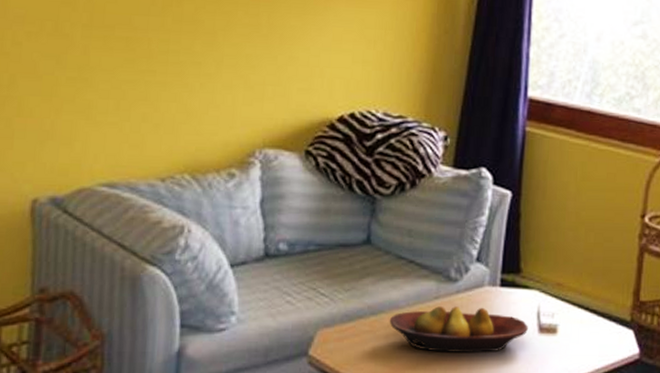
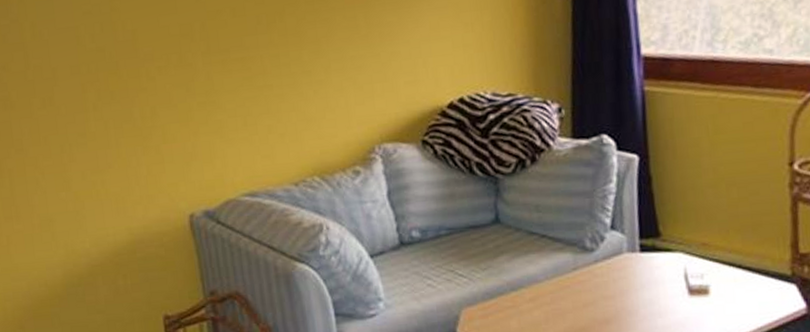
fruit bowl: present [389,306,528,353] -> none [530,274,677,322]

